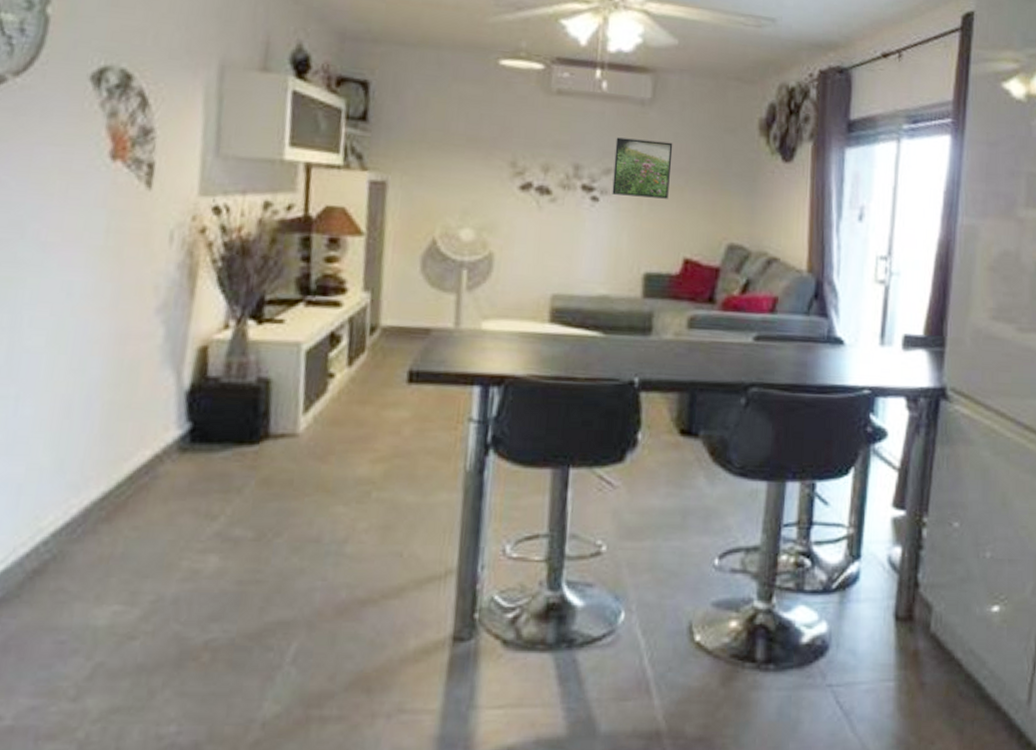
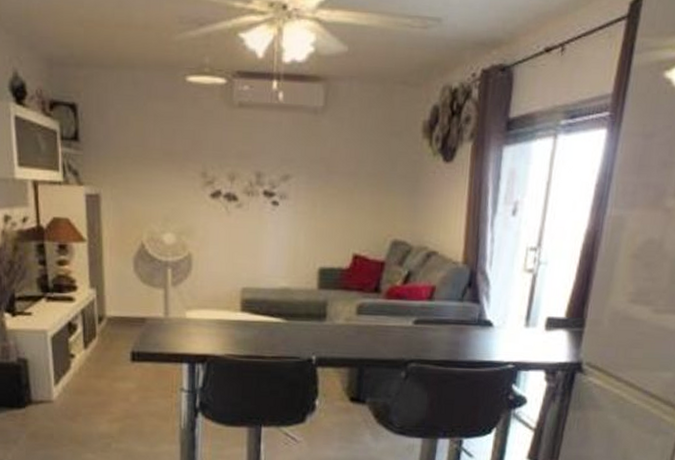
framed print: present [612,137,673,199] -> none [290,145,344,201]

